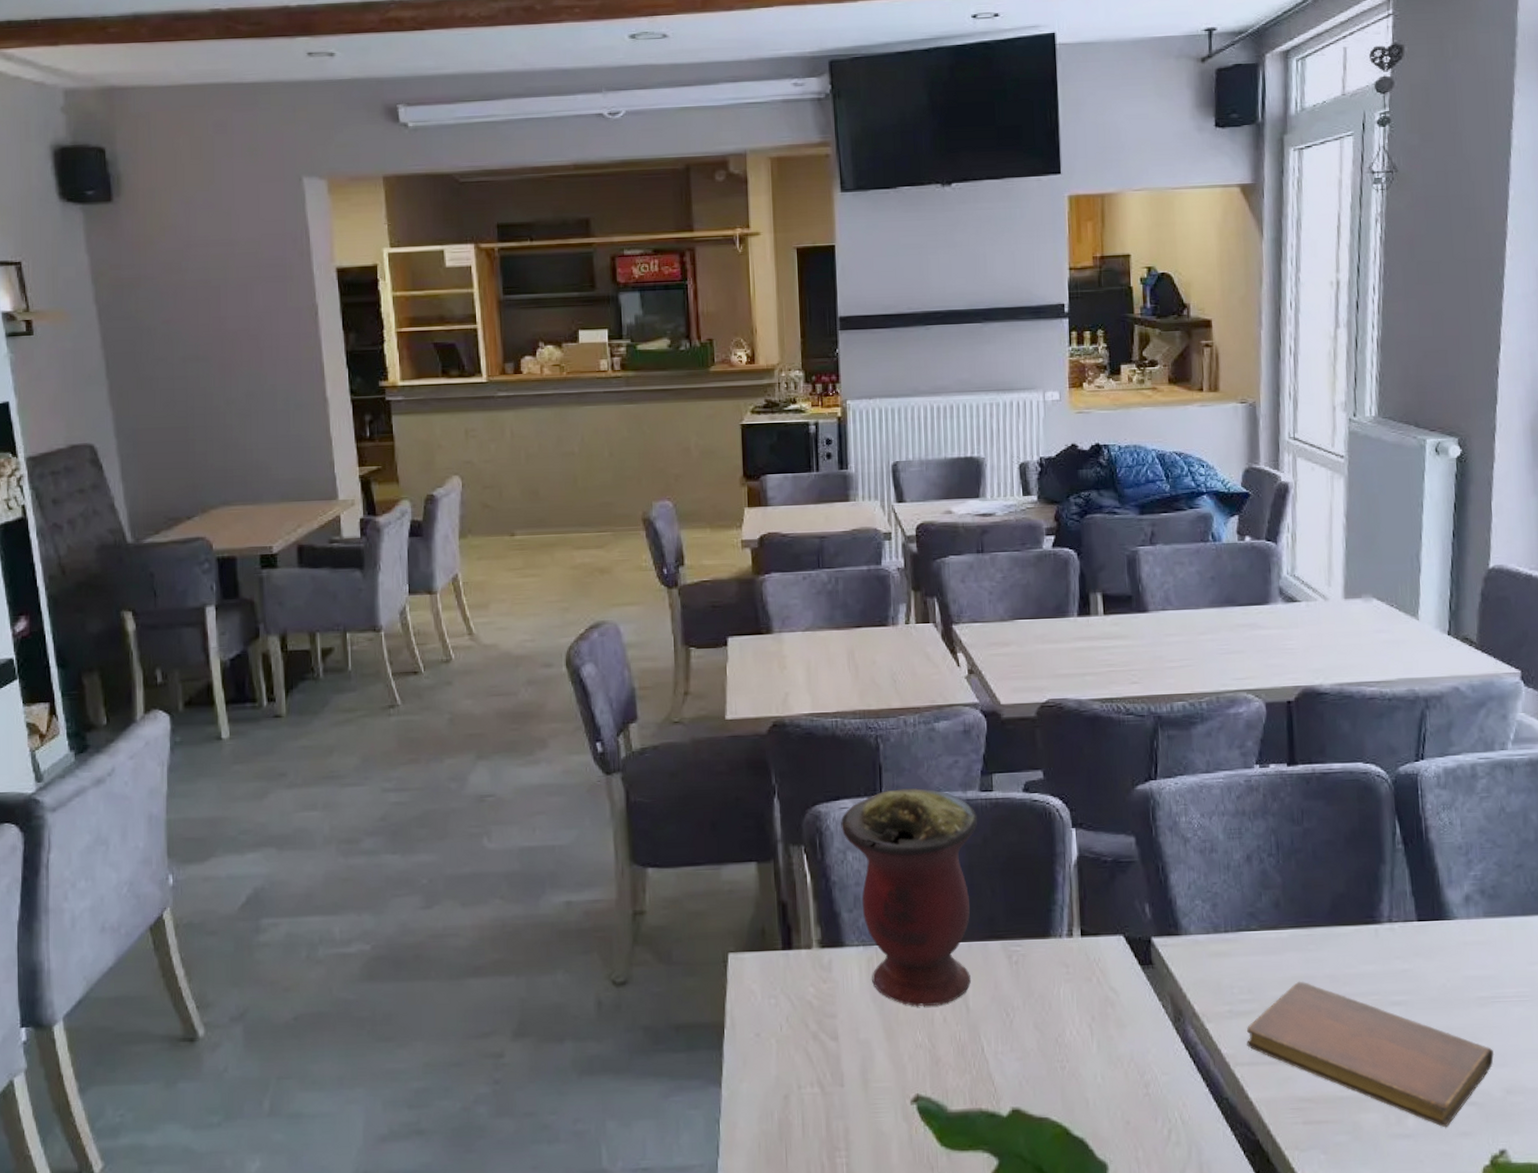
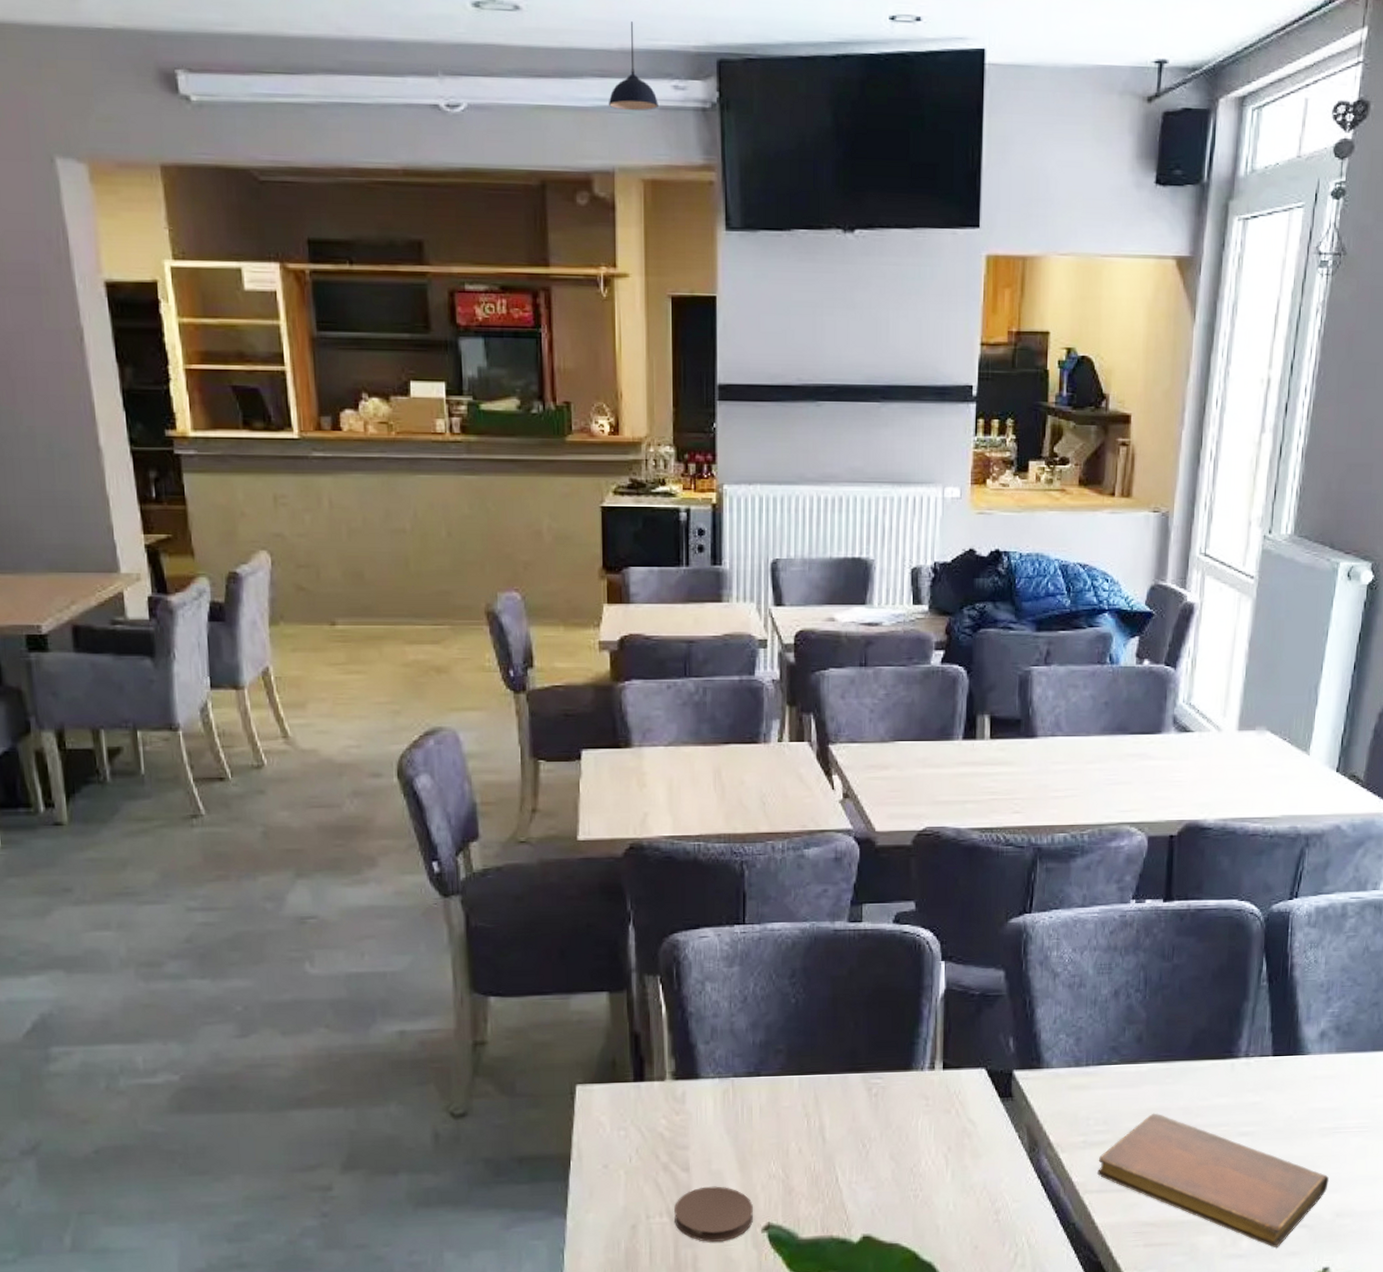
pendant light: none [739,38,781,105] -> present [608,21,658,111]
coaster: none [825,1056,902,1114] -> present [674,1186,753,1242]
vase: present [841,788,977,1007] -> none [700,917,844,1139]

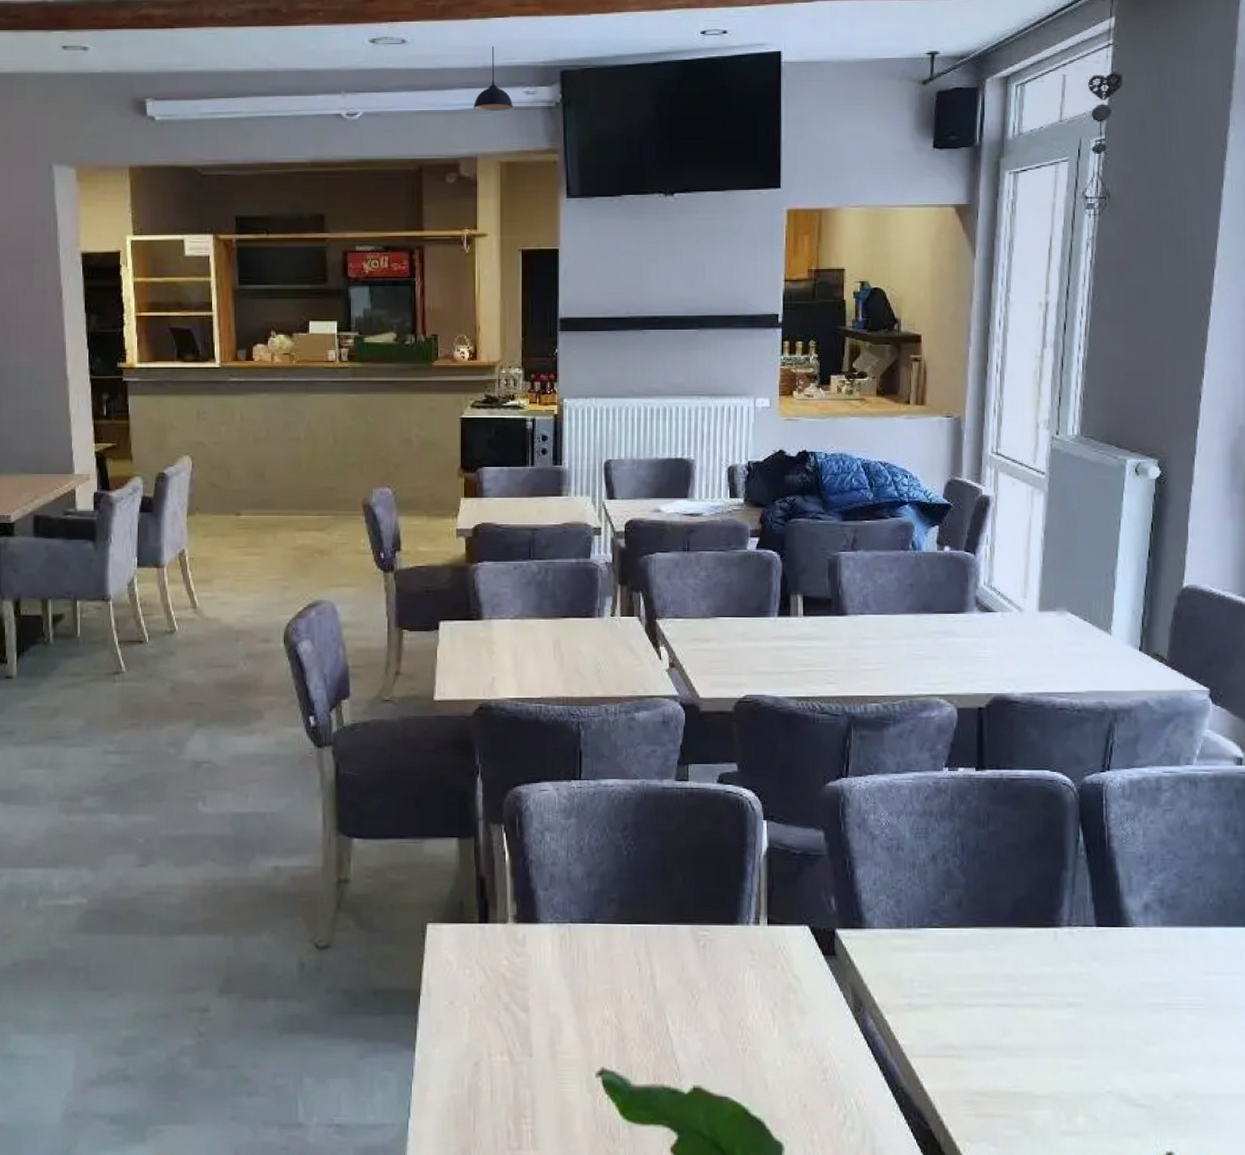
coaster: present [674,1186,753,1242] -> none [514,1028,588,1083]
notebook: present [1097,1113,1330,1248] -> none [924,978,1166,1128]

